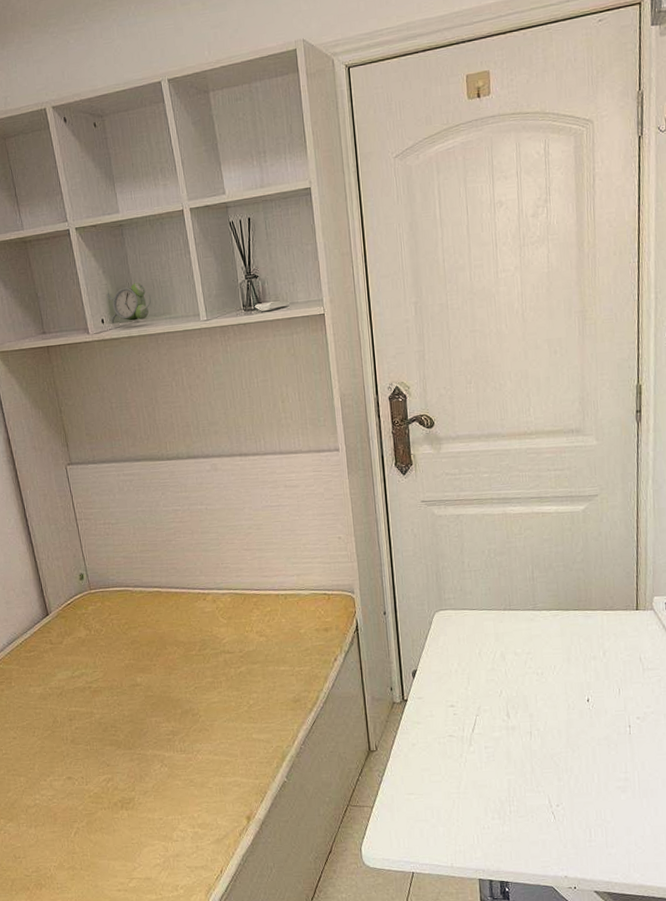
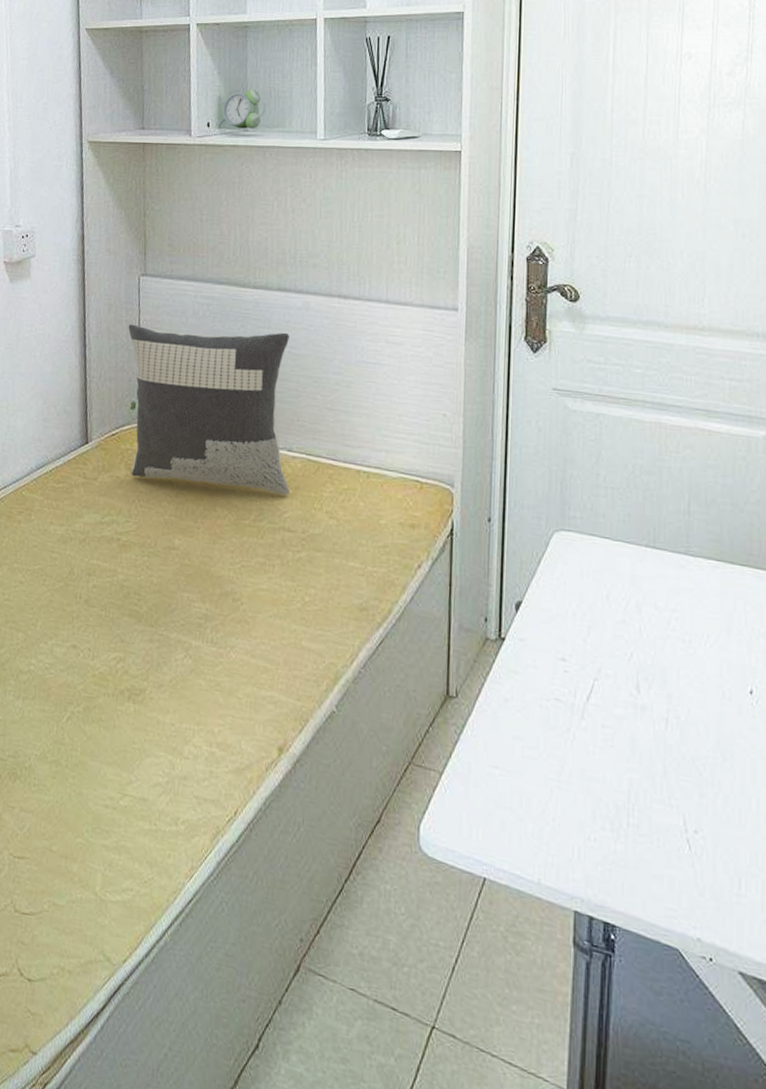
pillow: none [64,493,224,635] -> present [128,324,290,496]

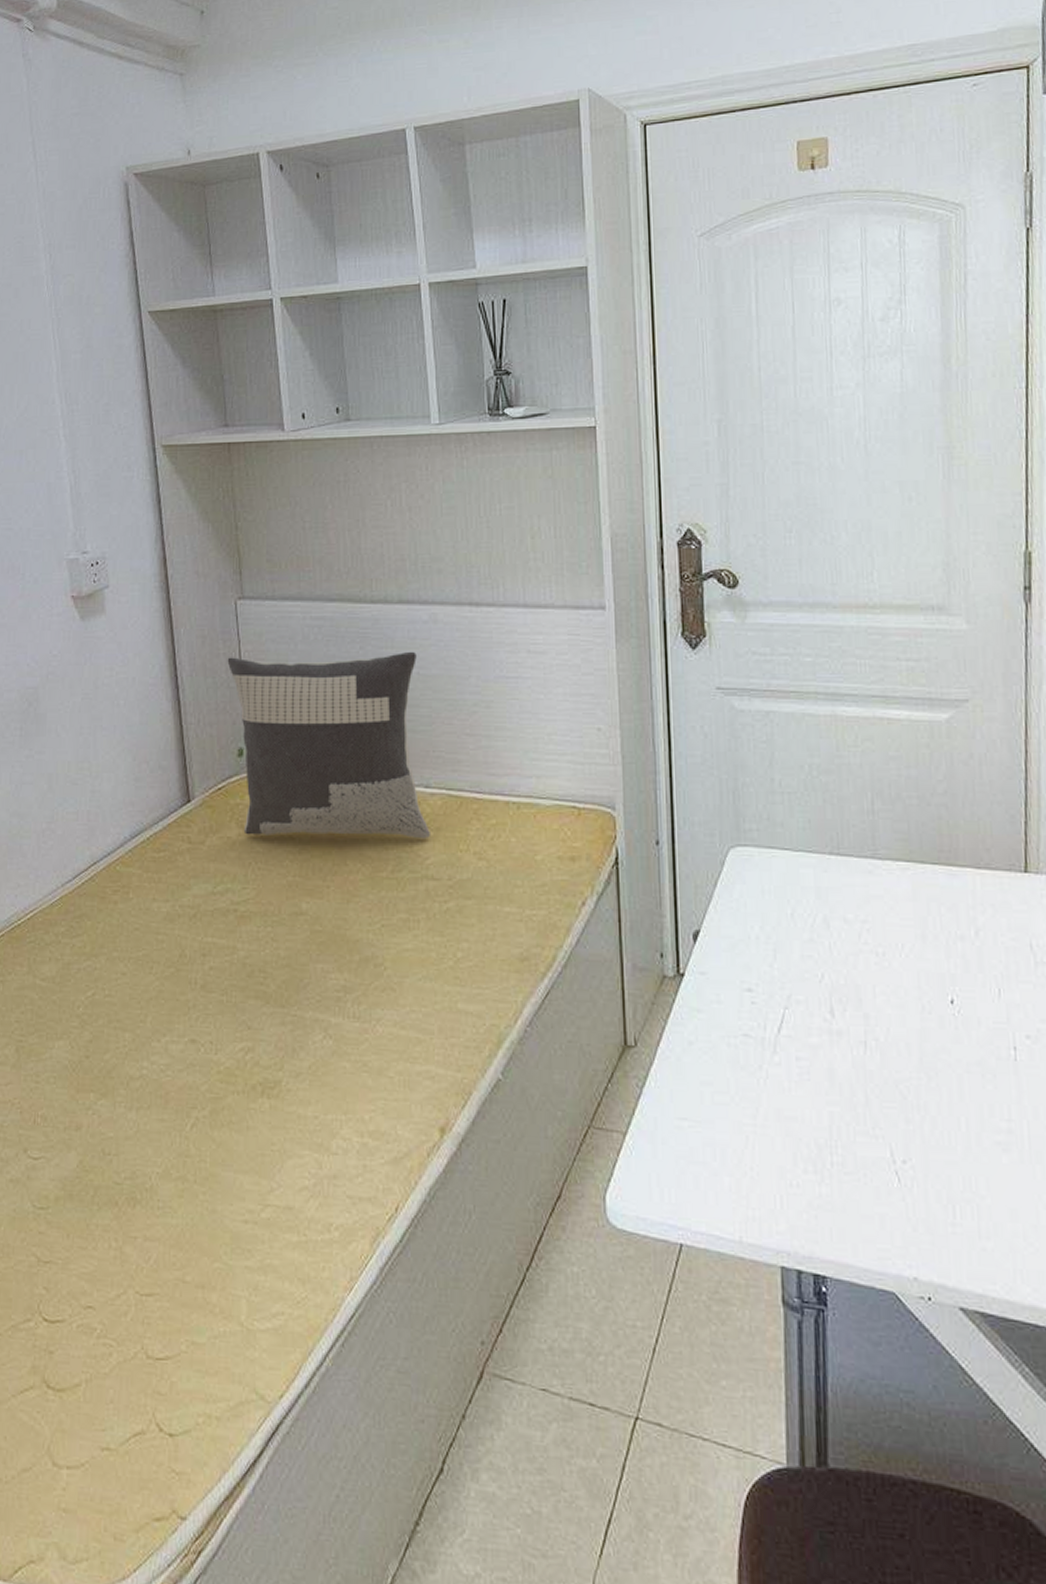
alarm clock: present [218,89,266,129] -> none [312,370,368,419]

